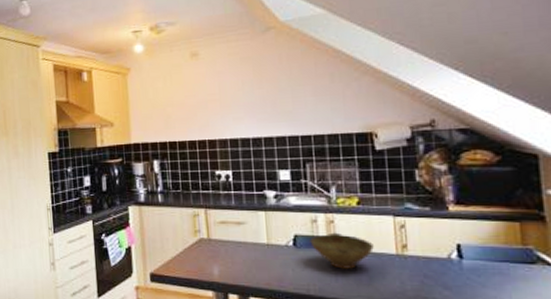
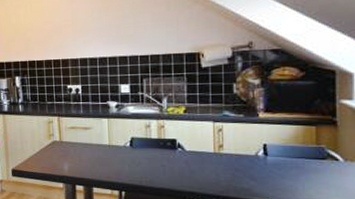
bowl: present [310,232,374,269] -> none [144,135,196,165]

